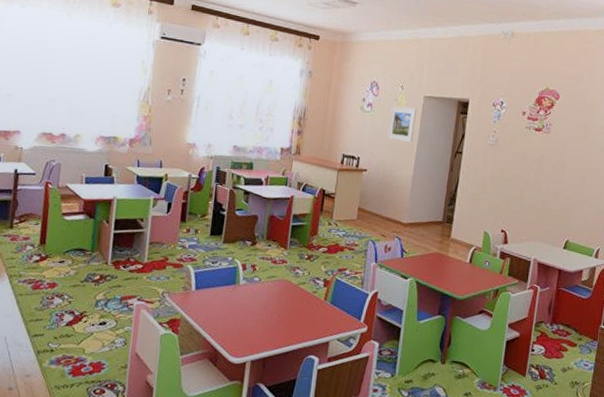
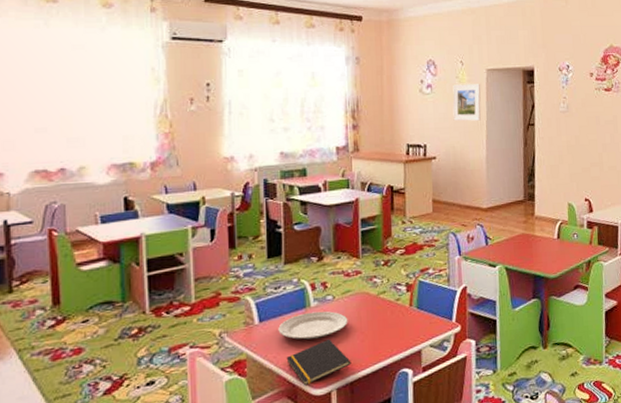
plate: none [210,288,270,313] -> present [278,311,348,340]
notepad: none [213,316,267,353] -> present [286,339,351,386]

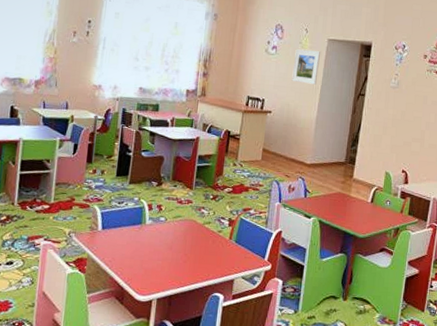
plate: present [278,311,348,340] -> none [116,228,175,252]
notepad: present [286,339,351,386] -> none [119,255,173,291]

